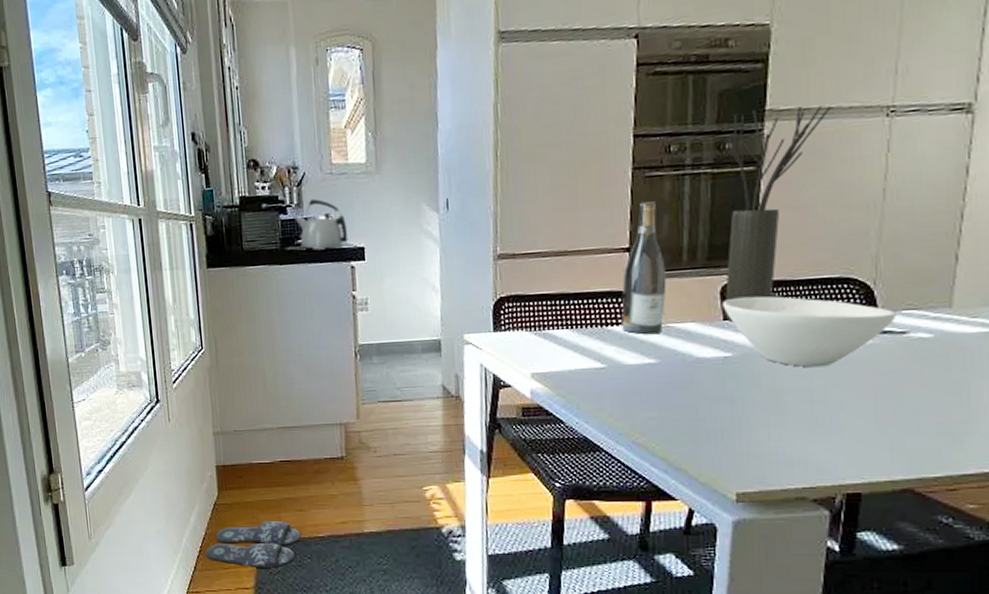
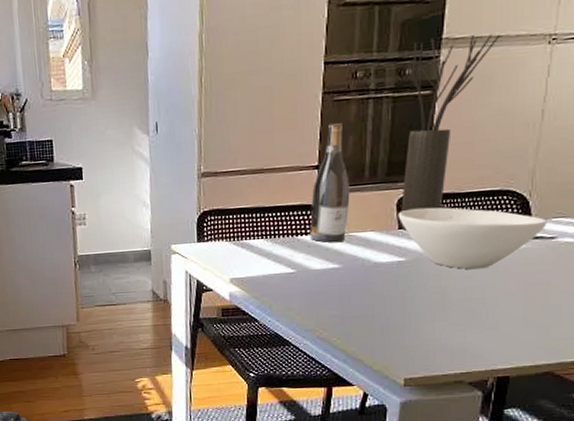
kettle: present [293,199,349,251] -> none [17,123,68,171]

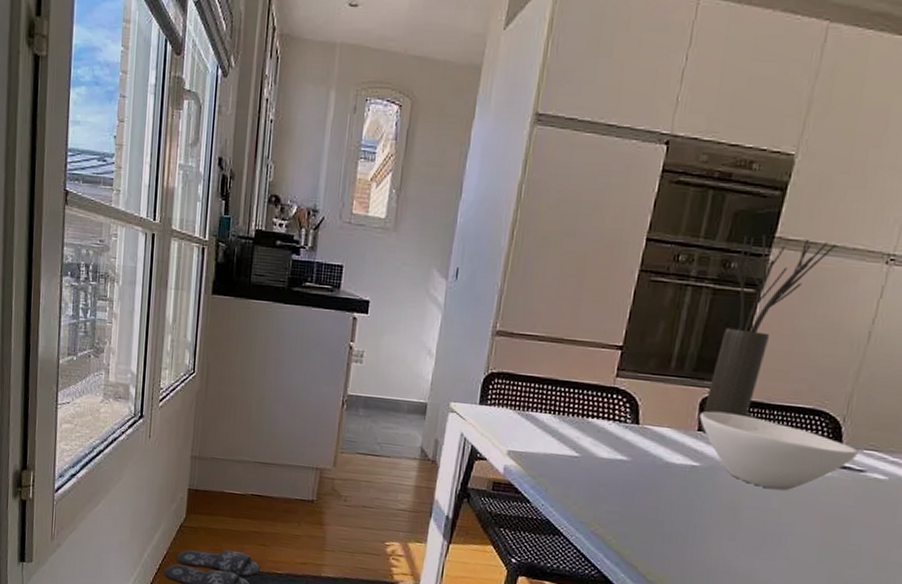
wine bottle: present [310,122,350,243] -> none [602,303,655,433]

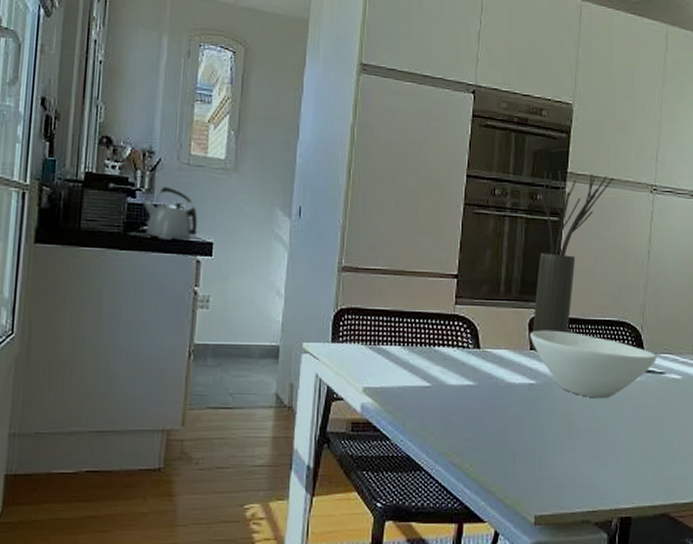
kettle: none [305,244,356,298] -> present [141,186,198,241]

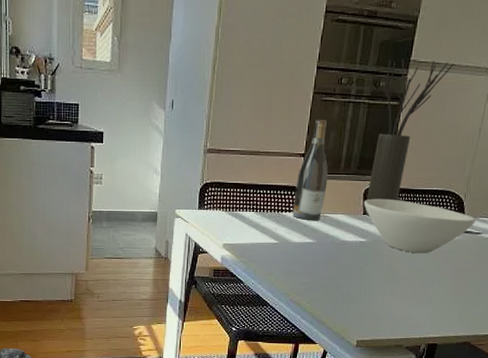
kettle: present [141,186,198,241] -> none [46,87,91,131]
wine bottle: none [447,234,486,357] -> present [293,119,328,220]

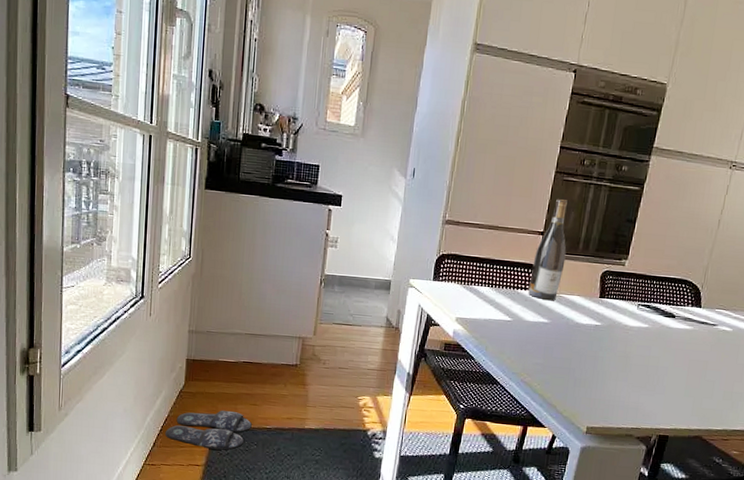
vase: present [364,58,455,216] -> none [600,145,697,300]
bowl: present [364,198,476,254] -> none [600,282,712,342]

